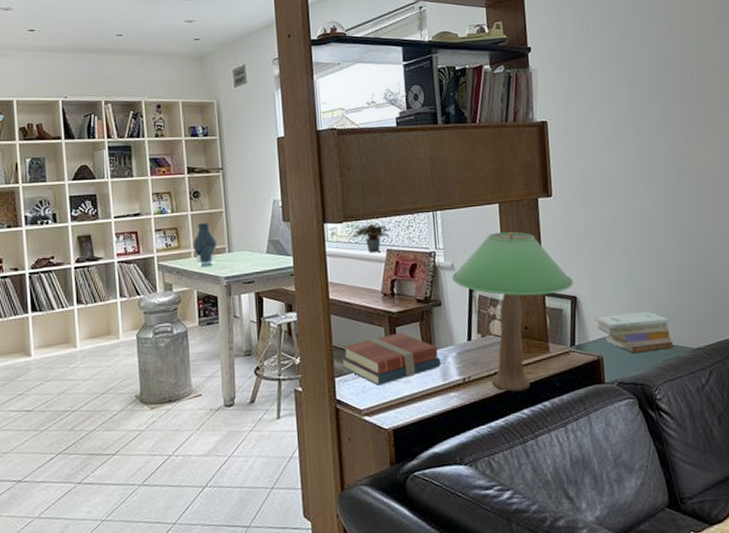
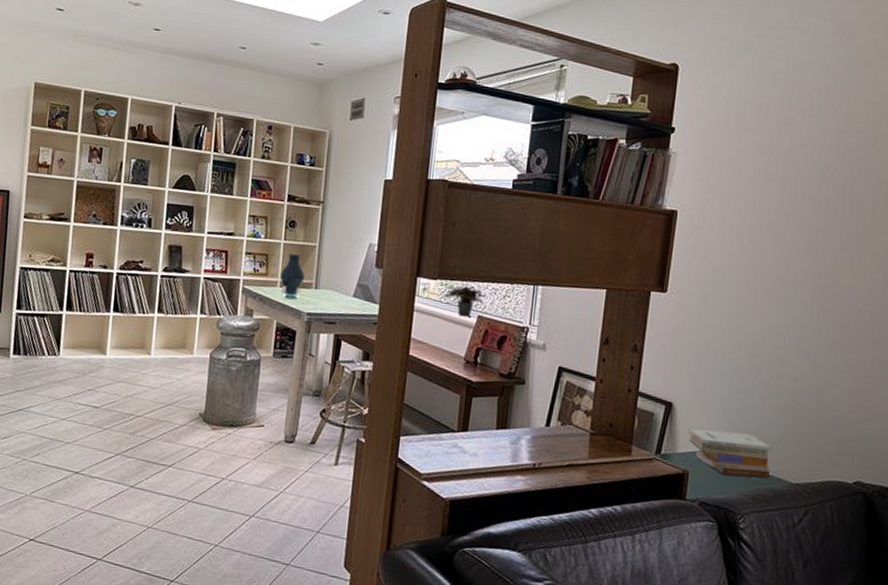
books: present [341,333,442,386] -> none [408,403,514,453]
table lamp: present [451,231,574,392] -> none [540,319,672,490]

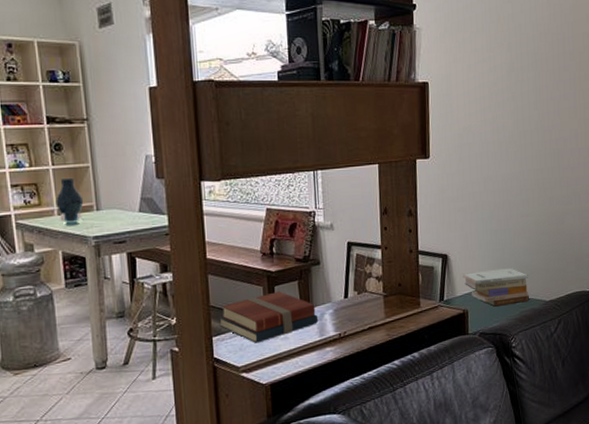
books: none [408,403,514,453] -> present [218,291,319,343]
potted plant: present [443,286,487,318] -> none [230,181,272,213]

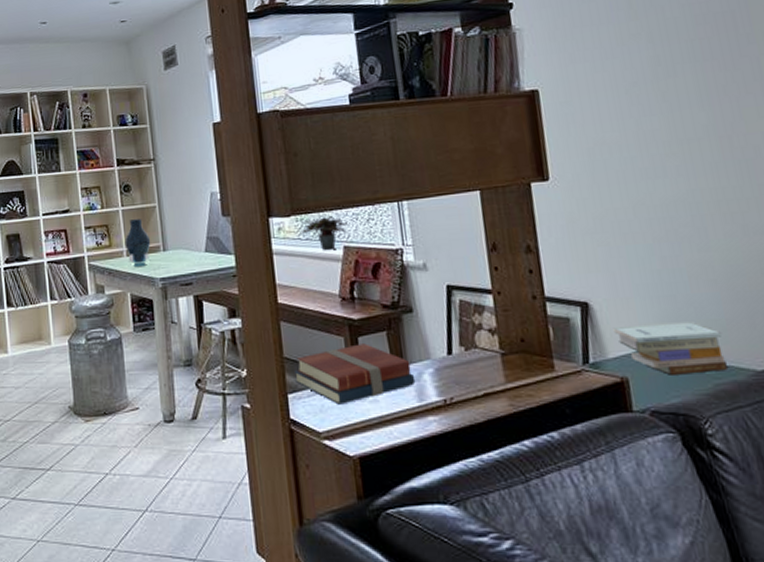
potted plant: none [230,181,272,213] -> present [301,216,349,251]

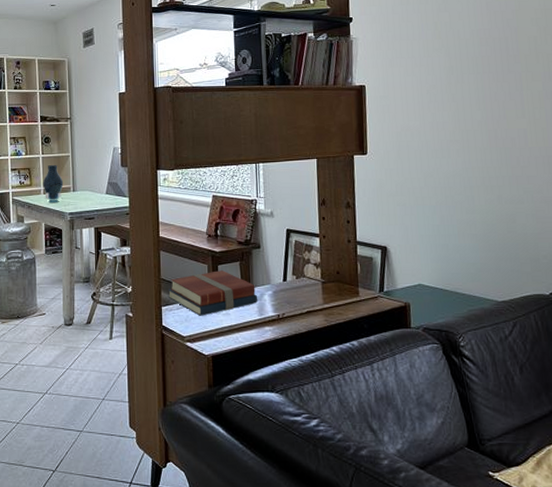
potted plant: present [301,216,349,251] -> none [181,172,218,198]
books: present [613,322,728,375] -> none [402,264,478,302]

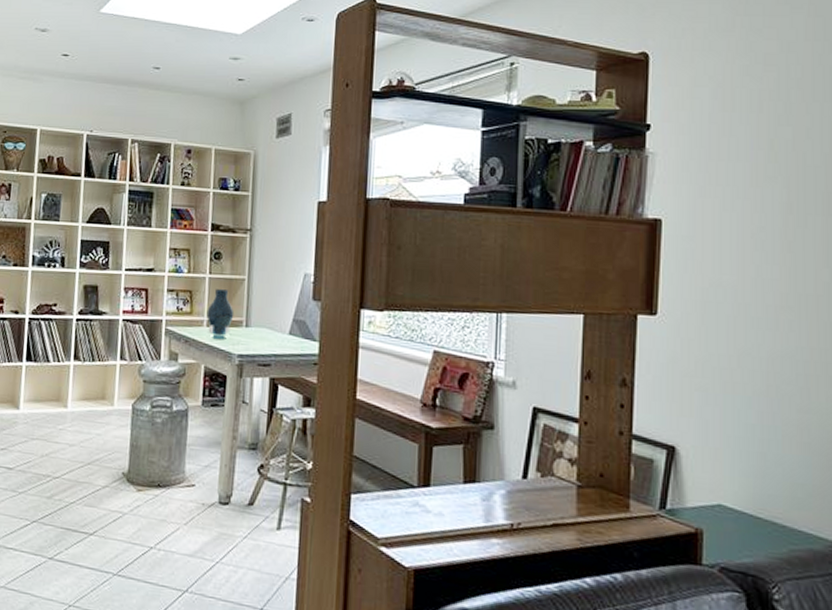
books: present [167,270,258,316] -> none [360,453,485,513]

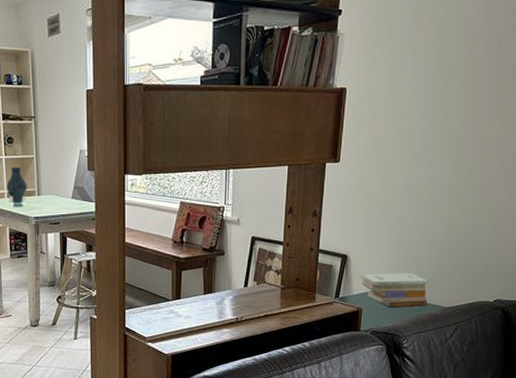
books: none [696,476,805,538] -> present [360,272,429,308]

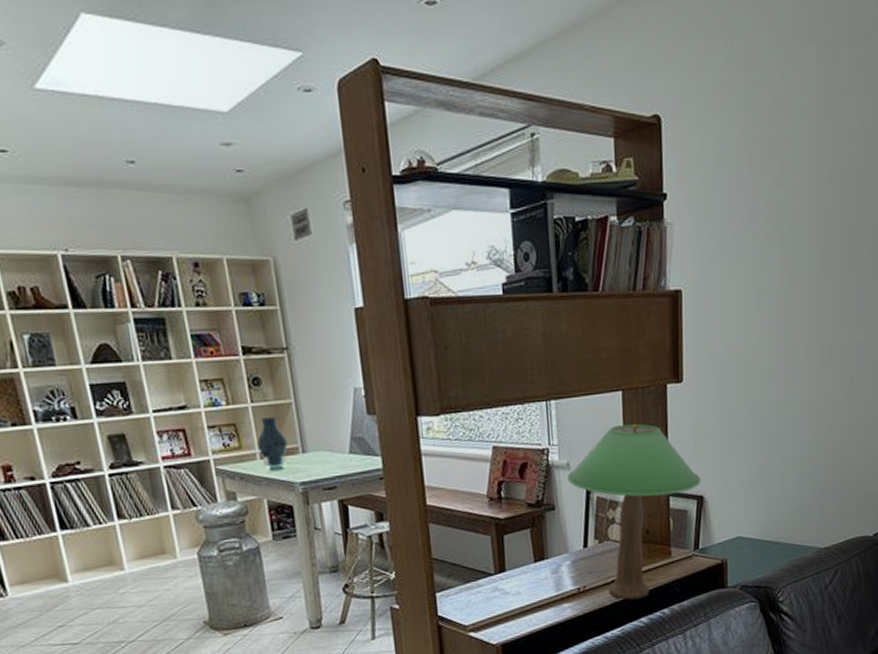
table lamp: none [236,192,347,332] -> present [566,423,701,601]
books: present [360,272,429,308] -> none [720,510,800,556]

